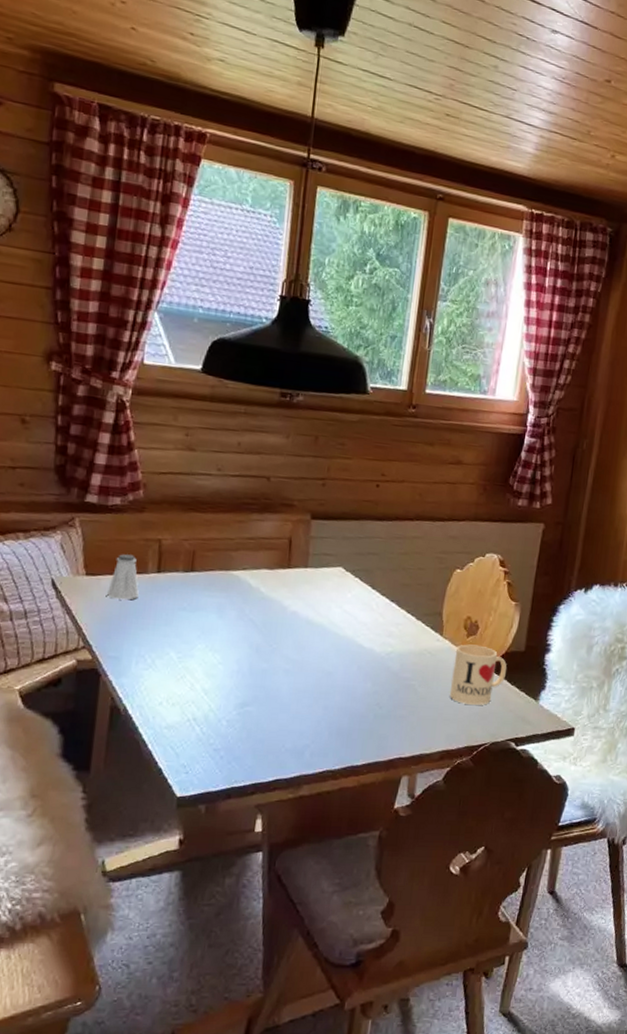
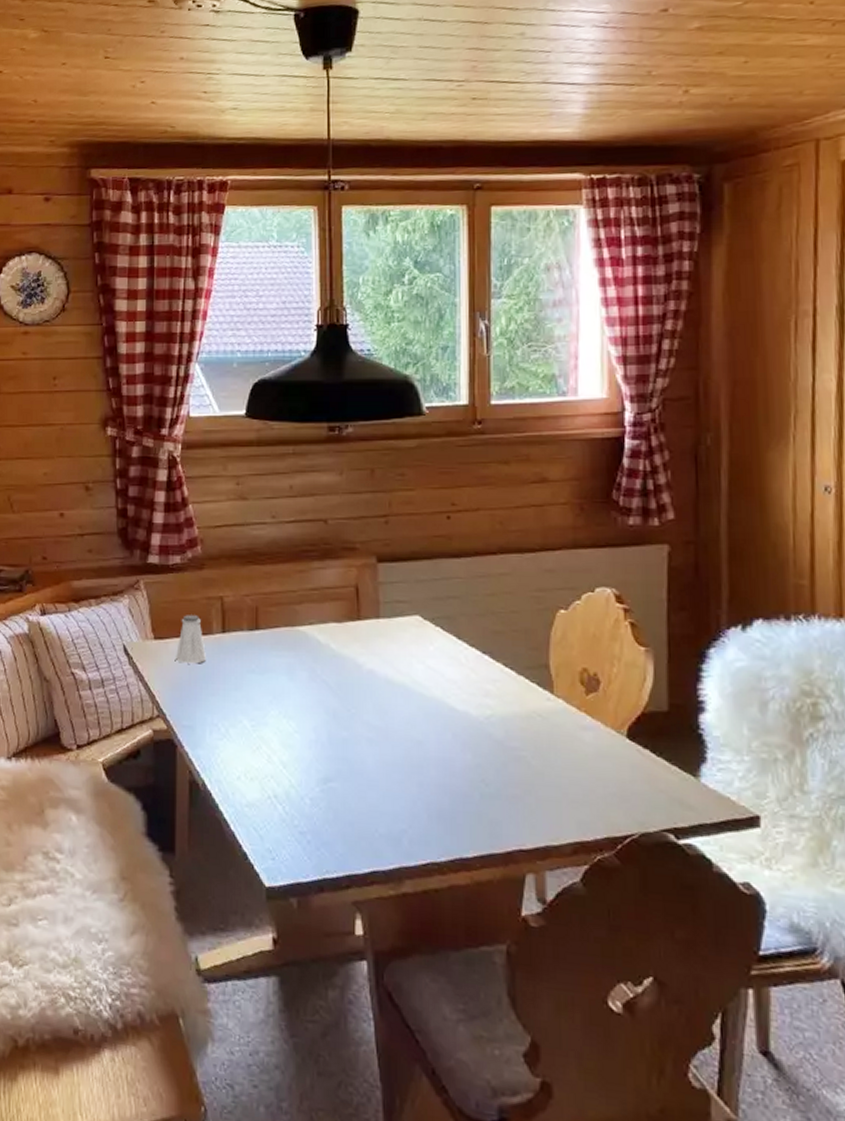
mug: present [449,644,507,705] -> none [573,703,648,783]

